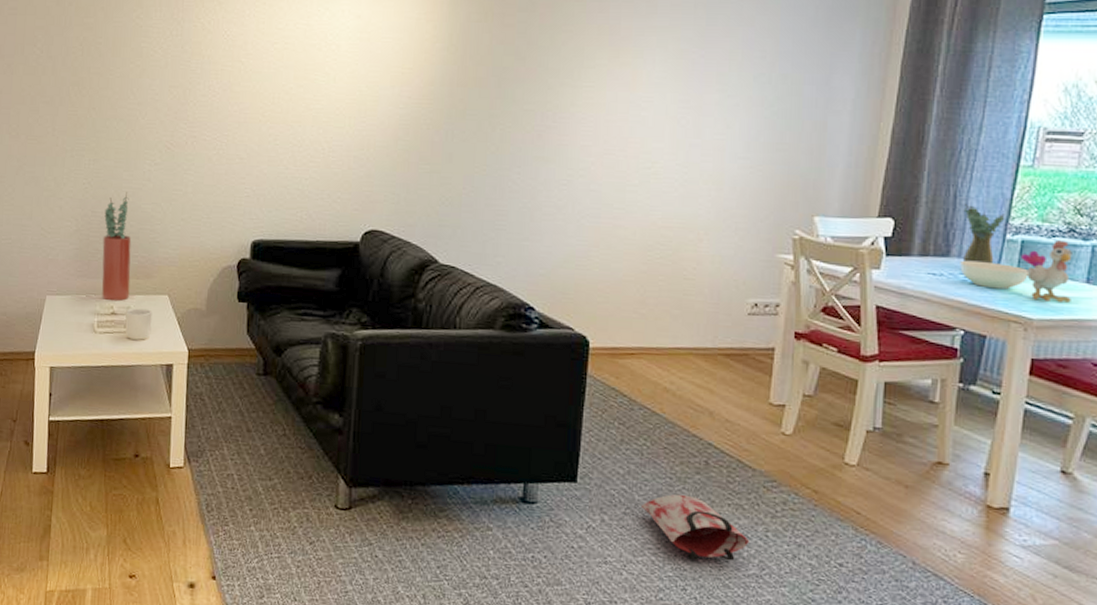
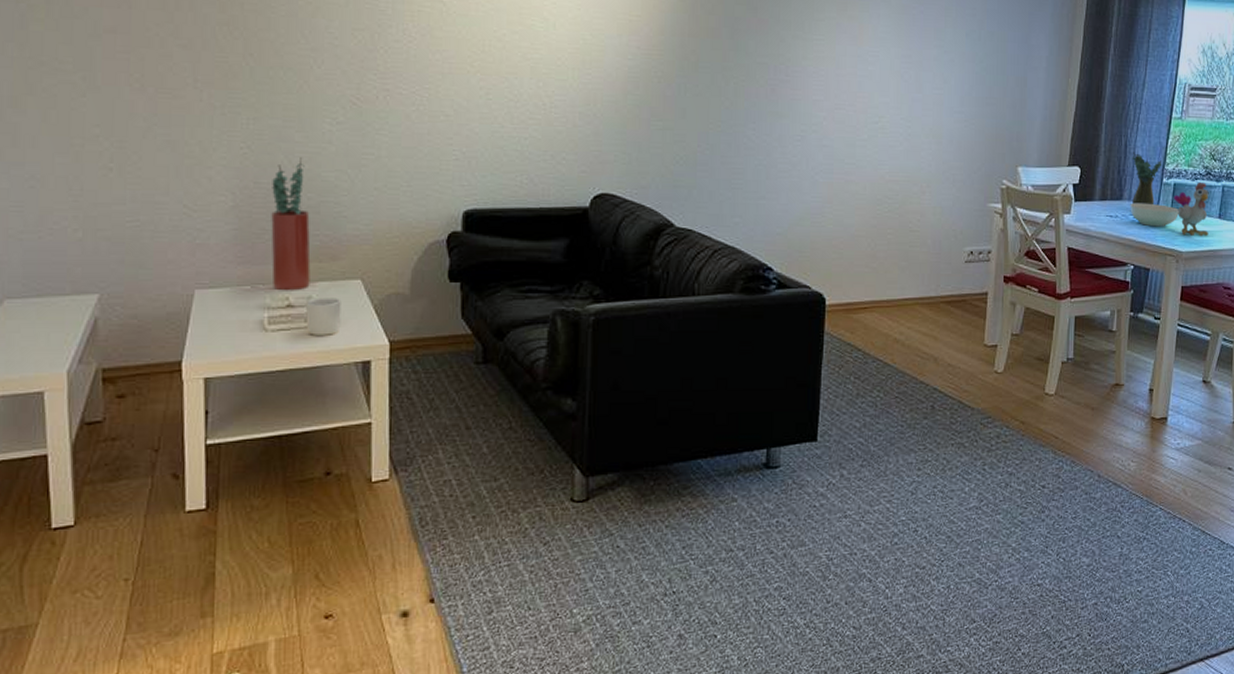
bag: present [642,494,750,561] -> none [877,440,971,502]

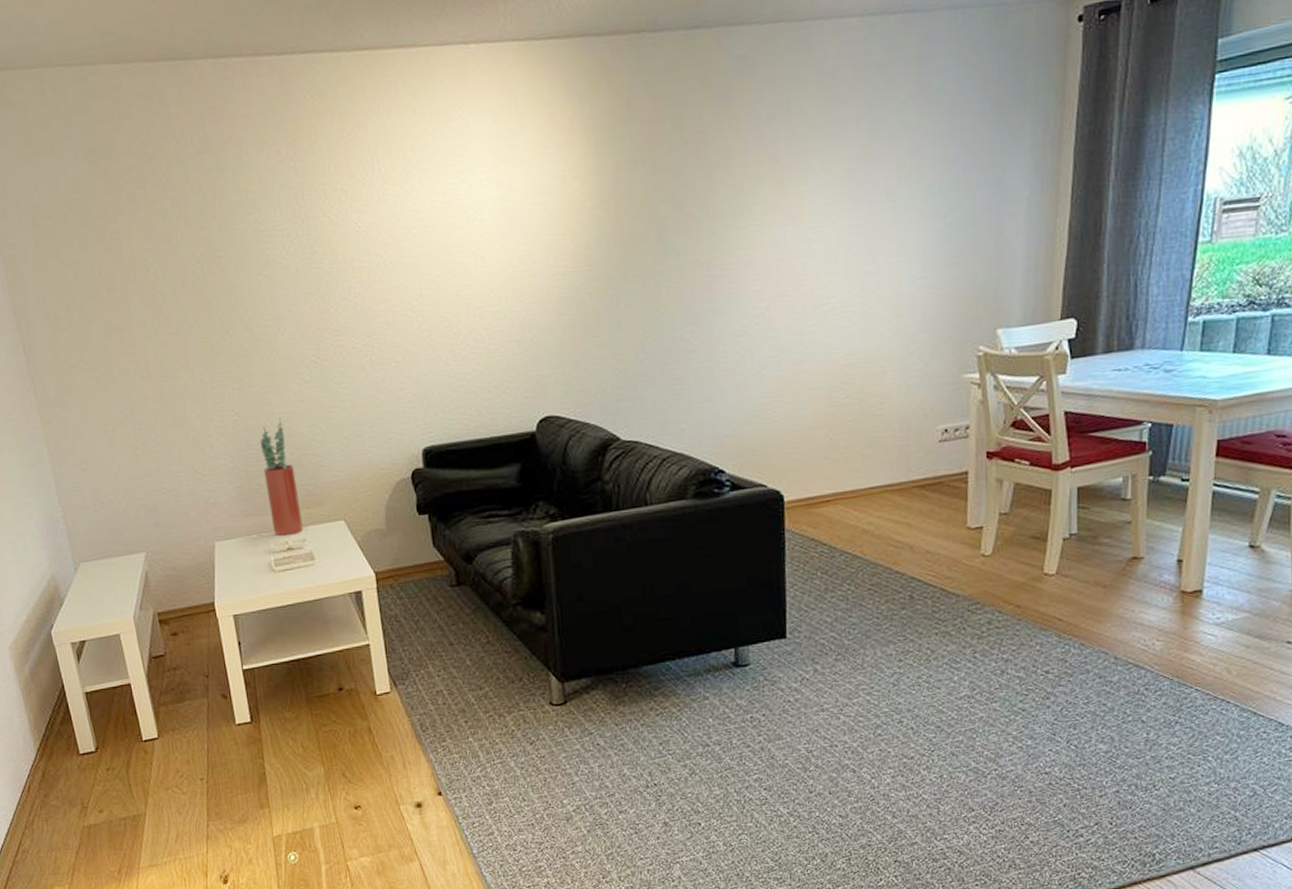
mug: present [306,298,341,335] -> none [302,538,333,573]
bowl: present [1130,202,1179,227] -> none [1144,348,1211,376]
vase: present [1132,151,1162,206] -> none [1144,291,1186,352]
toy: present [1173,181,1209,237] -> none [1202,314,1253,381]

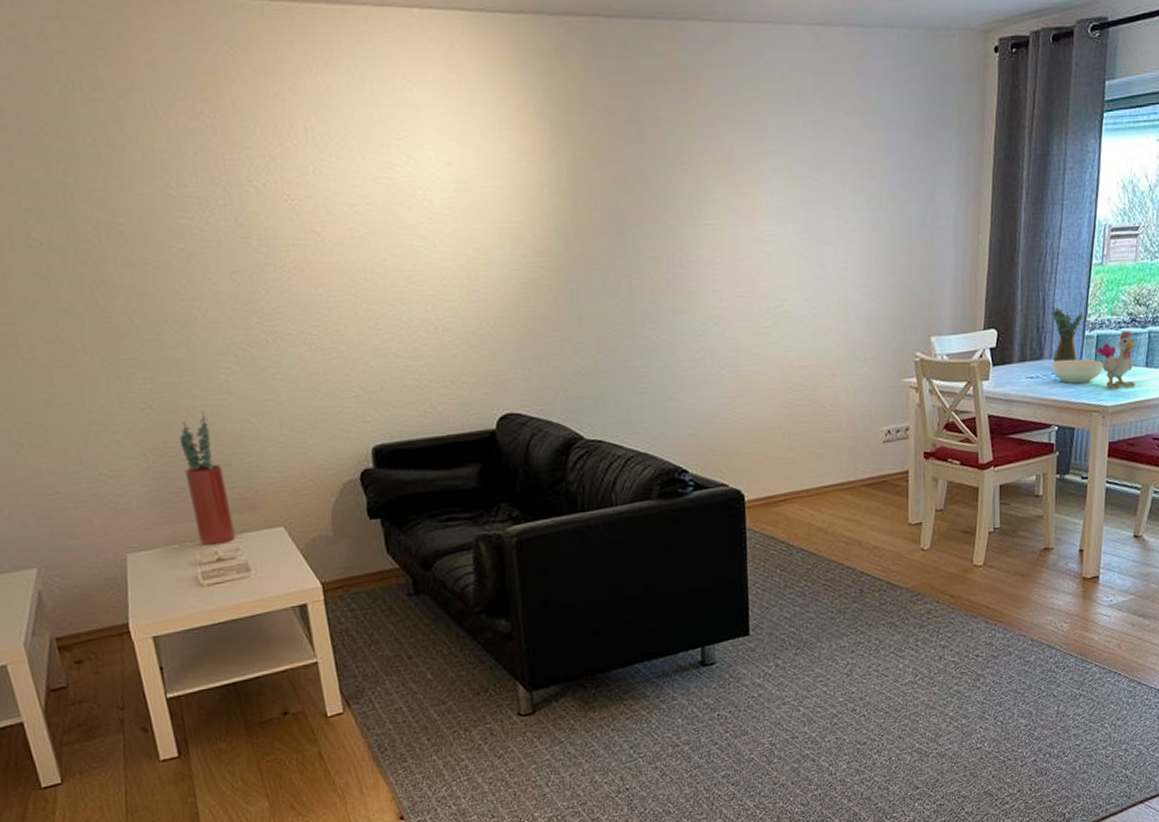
vase: none [1144,291,1186,352] -> present [1051,306,1084,362]
bowl: none [1144,348,1211,376] -> present [1051,359,1103,384]
toy: none [1202,314,1253,381] -> present [1096,330,1135,389]

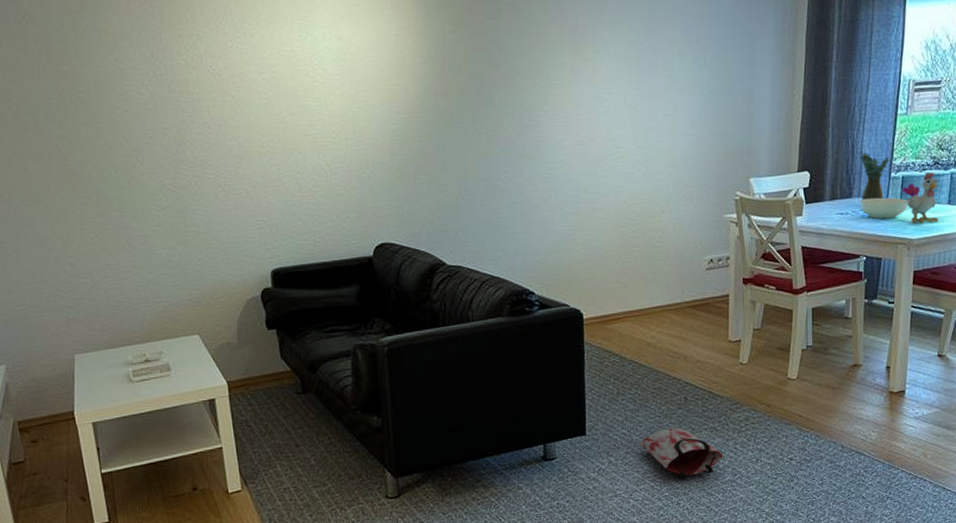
vase: present [179,412,236,547] -> none [119,240,160,350]
bag: none [810,624,904,682] -> present [639,427,724,479]

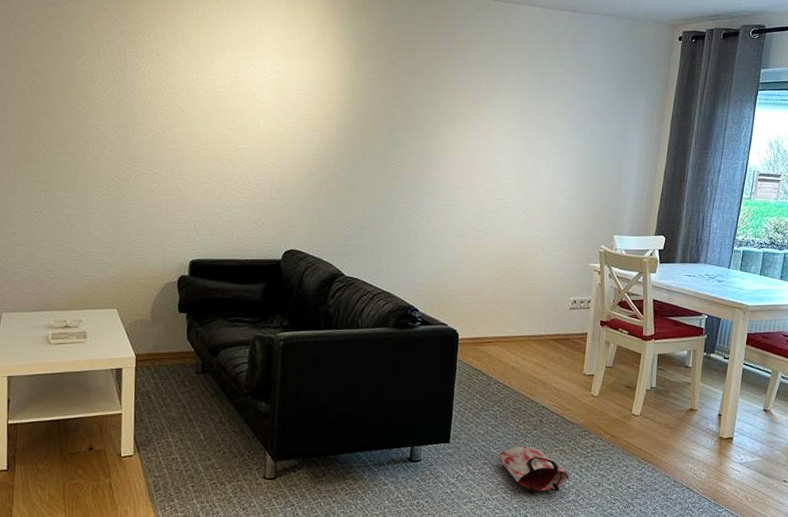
vase: present [859,151,890,200] -> none [708,224,734,268]
bowl: present [860,197,908,219] -> none [705,265,747,285]
toy: present [902,171,939,224] -> none [742,249,773,294]

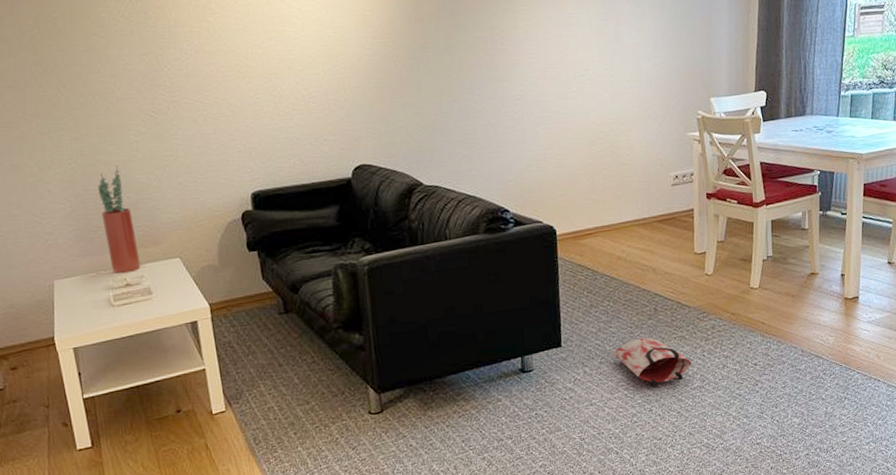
vase: none [55,219,82,316] -> present [97,165,141,274]

